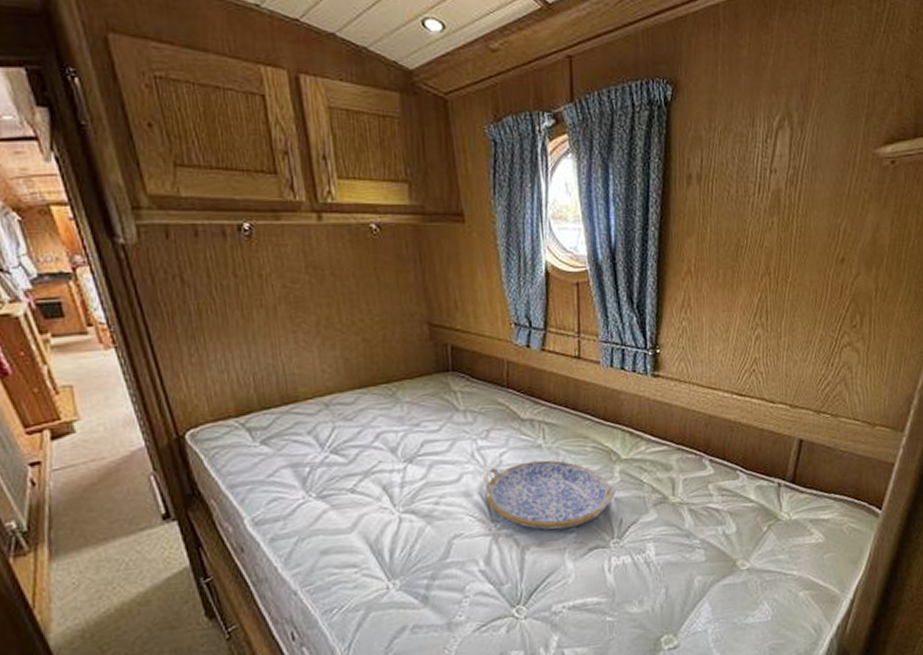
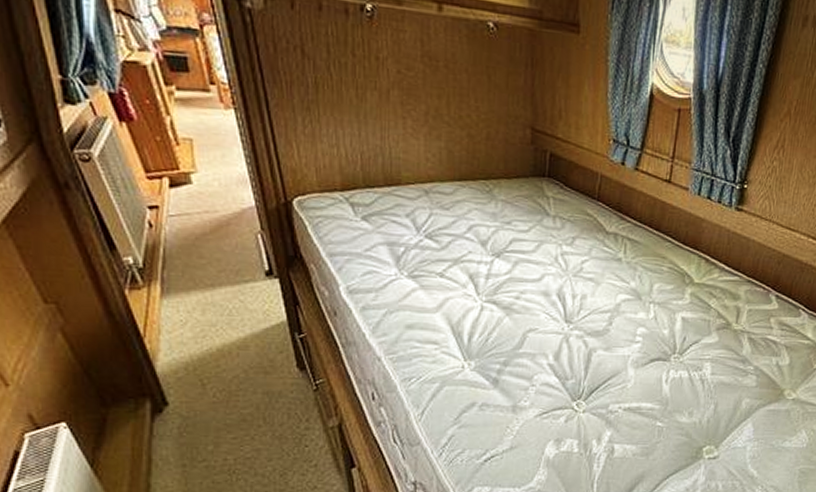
serving tray: present [483,460,617,530] -> none [562,272,685,339]

